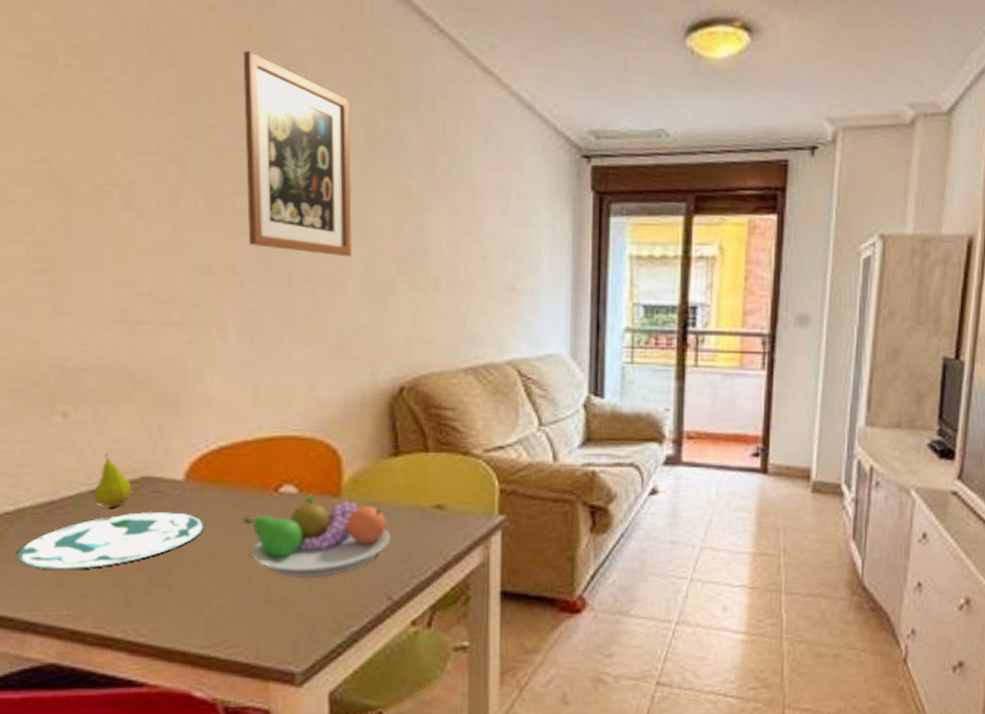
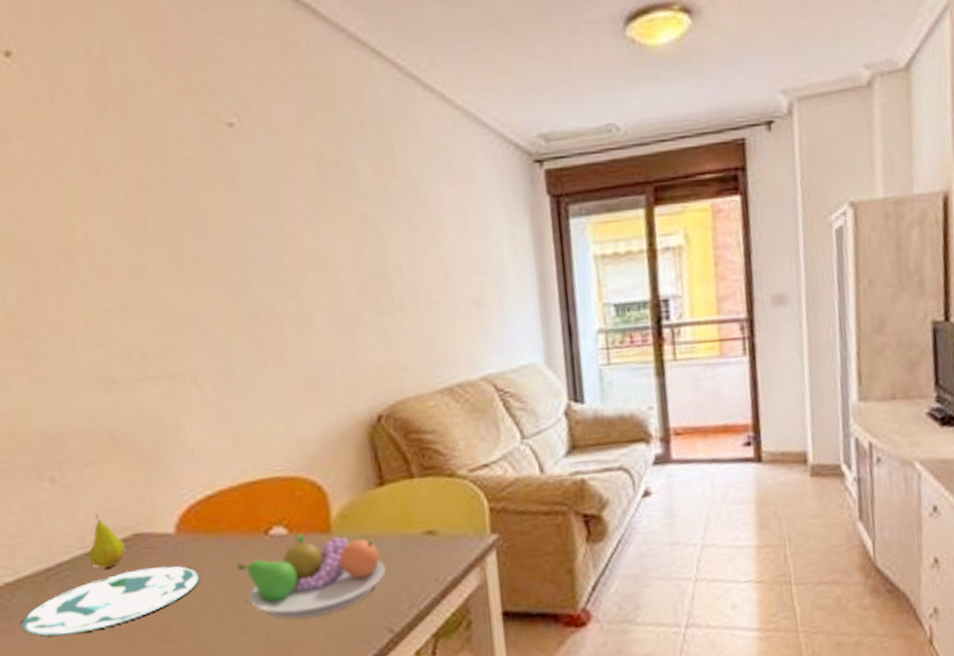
wall art: present [242,50,353,256] -> none [187,99,315,292]

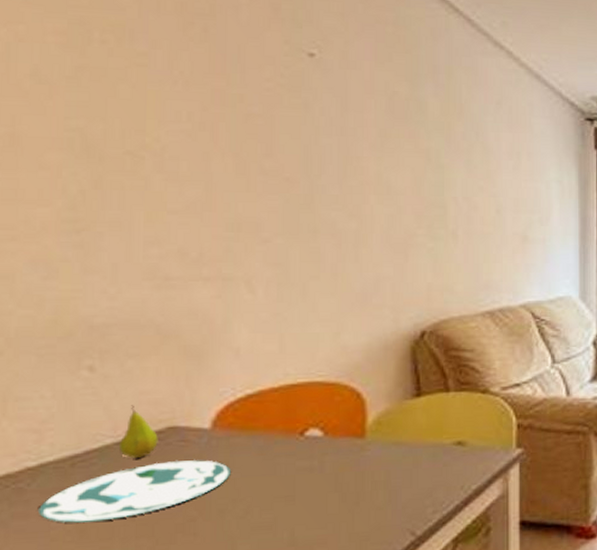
fruit bowl: present [236,533,385,620] -> none [268,436,414,519]

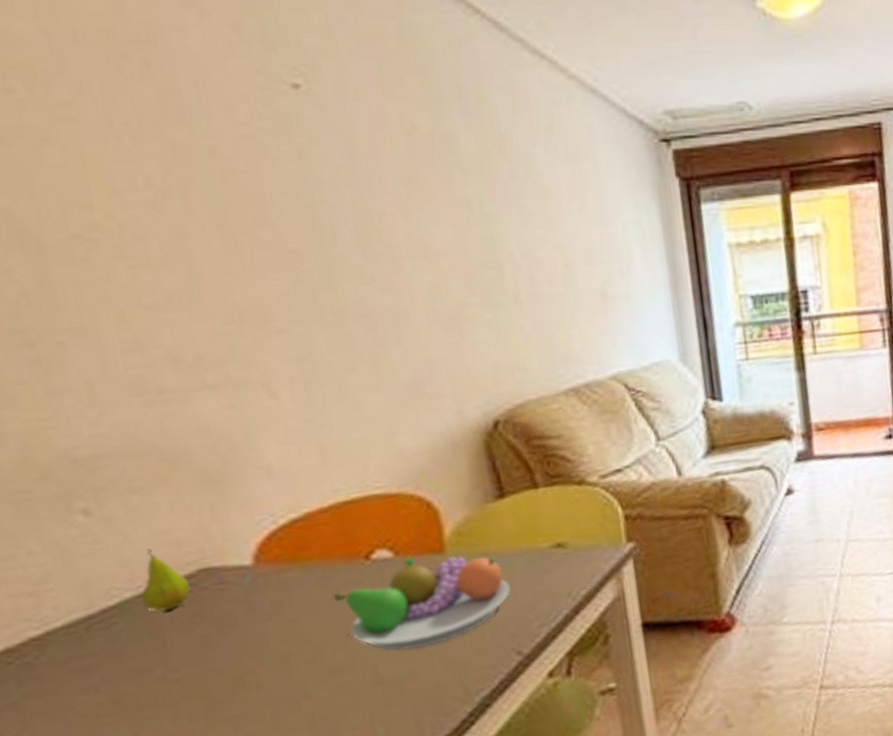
plate: present [39,459,231,523] -> none [56,601,288,696]
fruit bowl: none [268,436,414,519] -> present [332,555,510,651]

